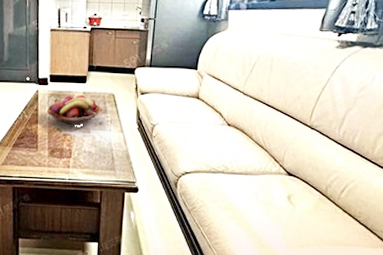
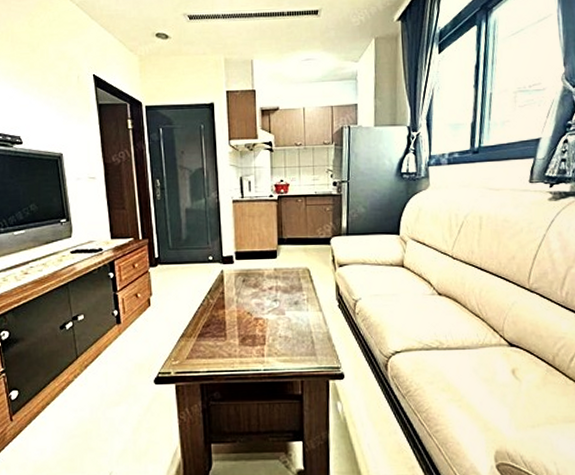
fruit basket: present [47,95,102,126] -> none [235,272,297,308]

